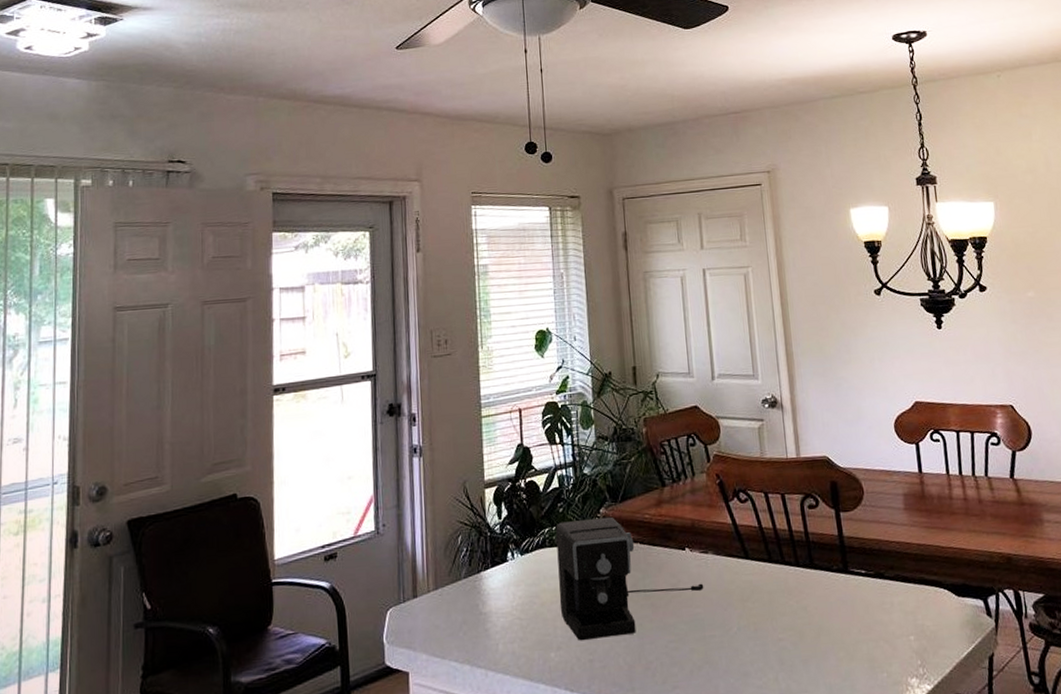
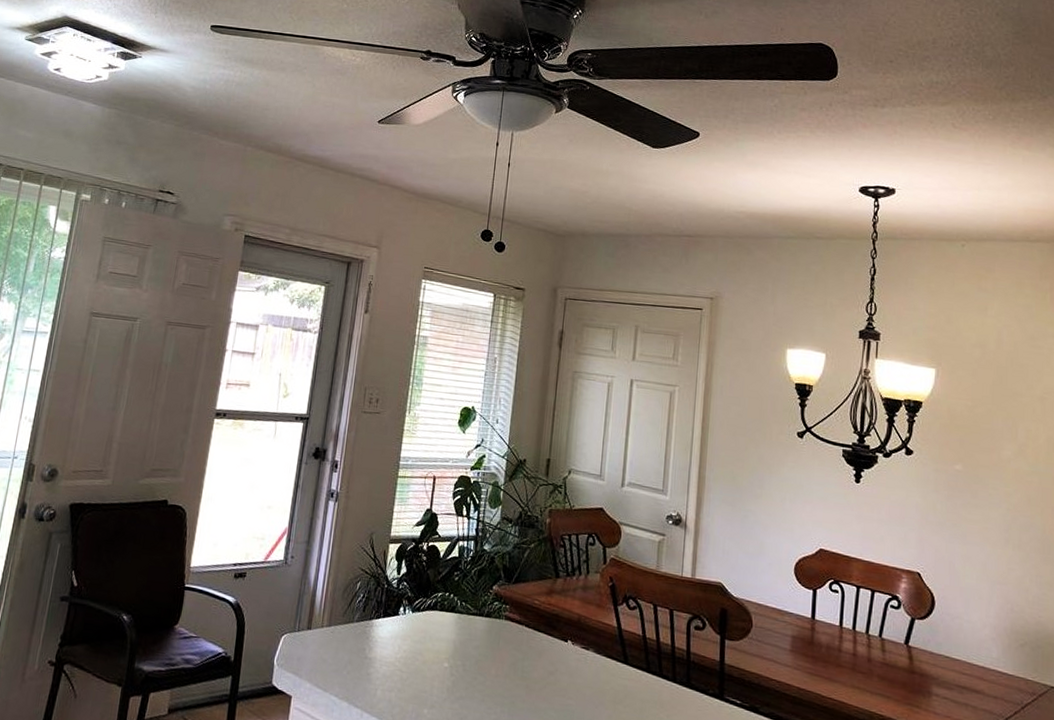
coffee maker: present [555,516,704,641] -> none [440,590,580,709]

